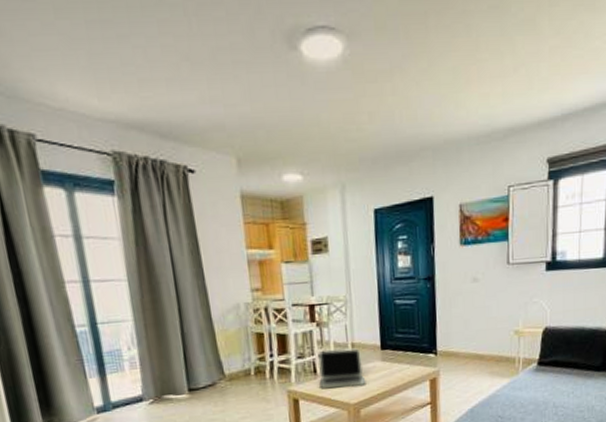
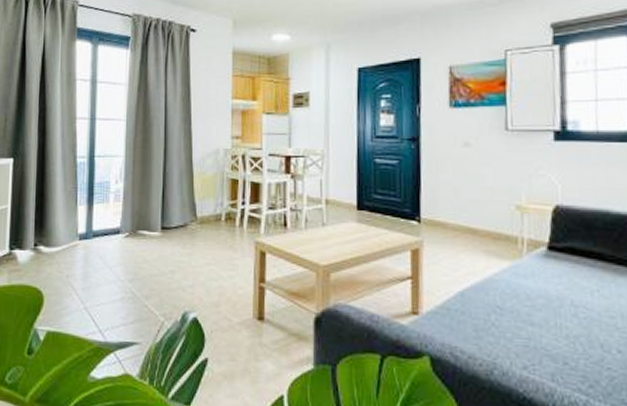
laptop: present [318,348,366,389] -> none [289,203,339,248]

